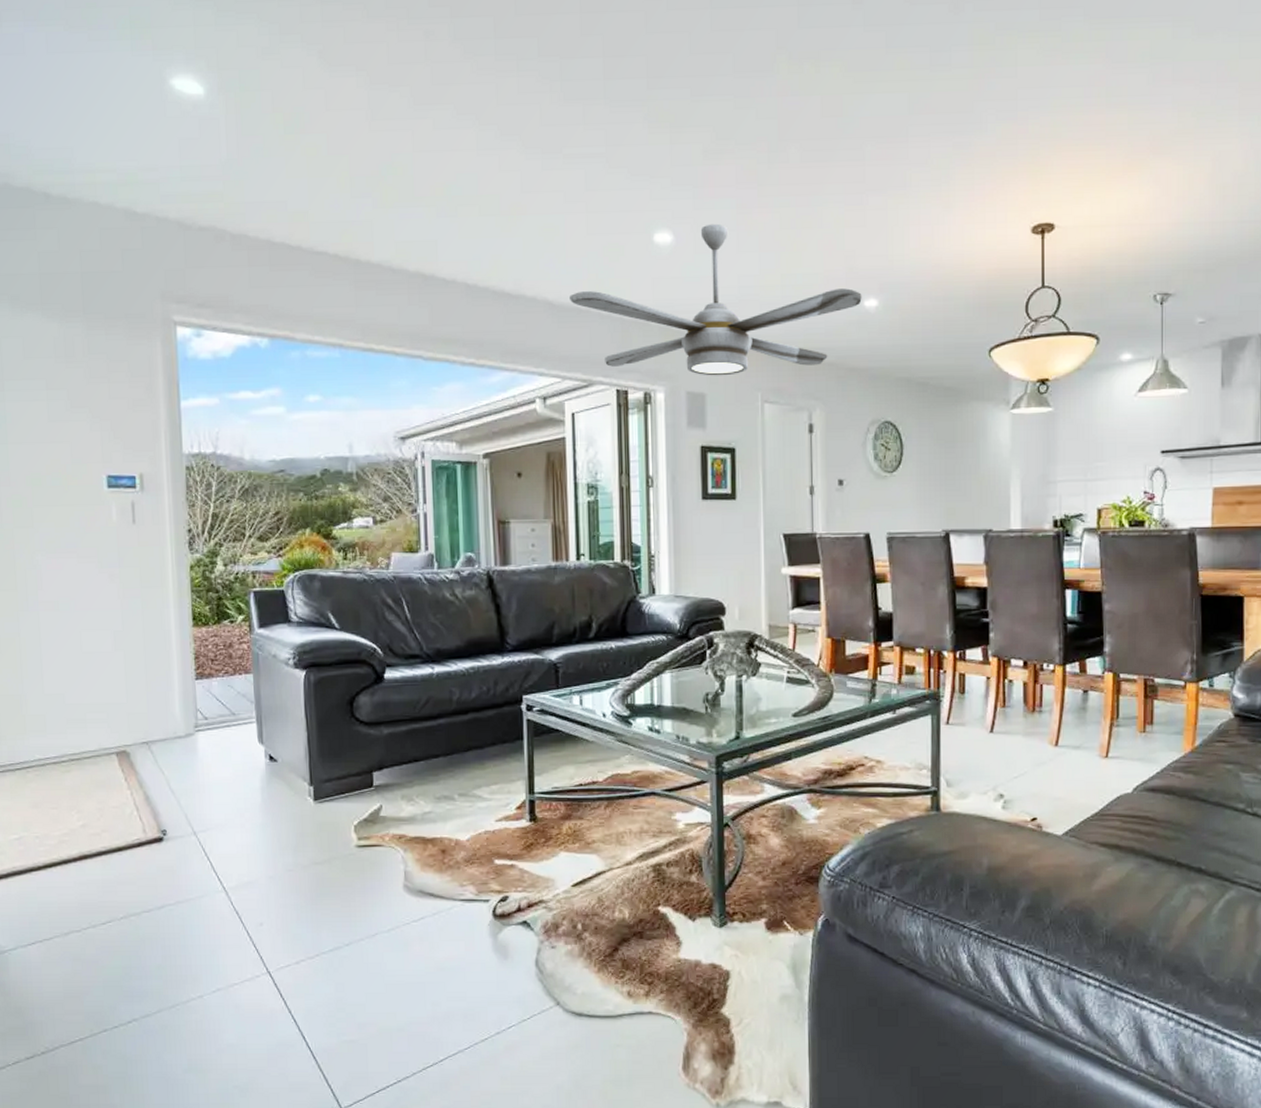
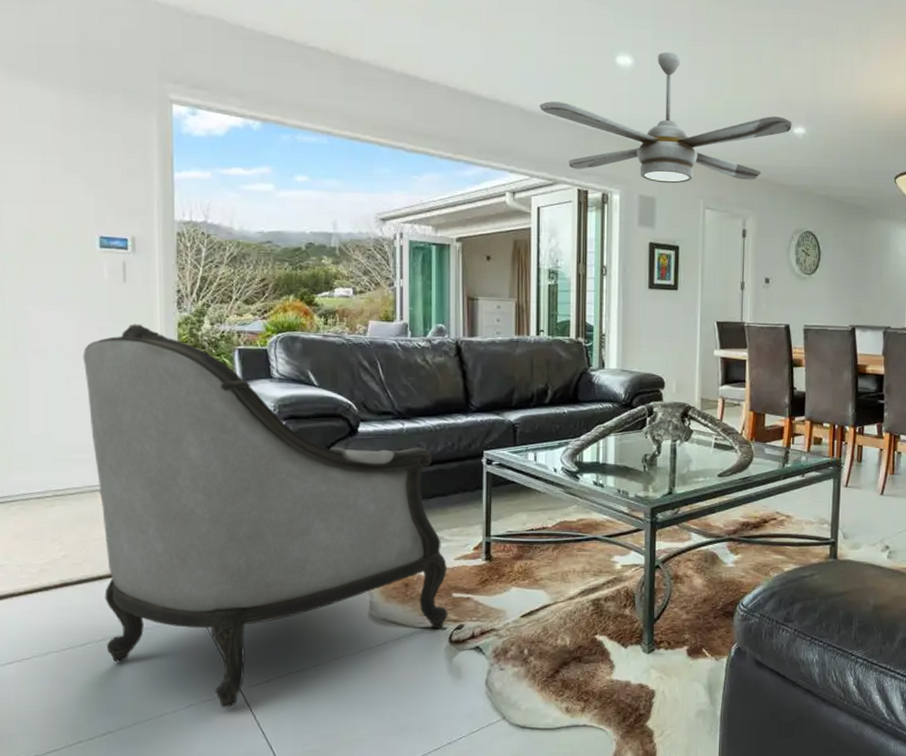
armchair: none [94,569,491,993] -> present [82,324,448,708]

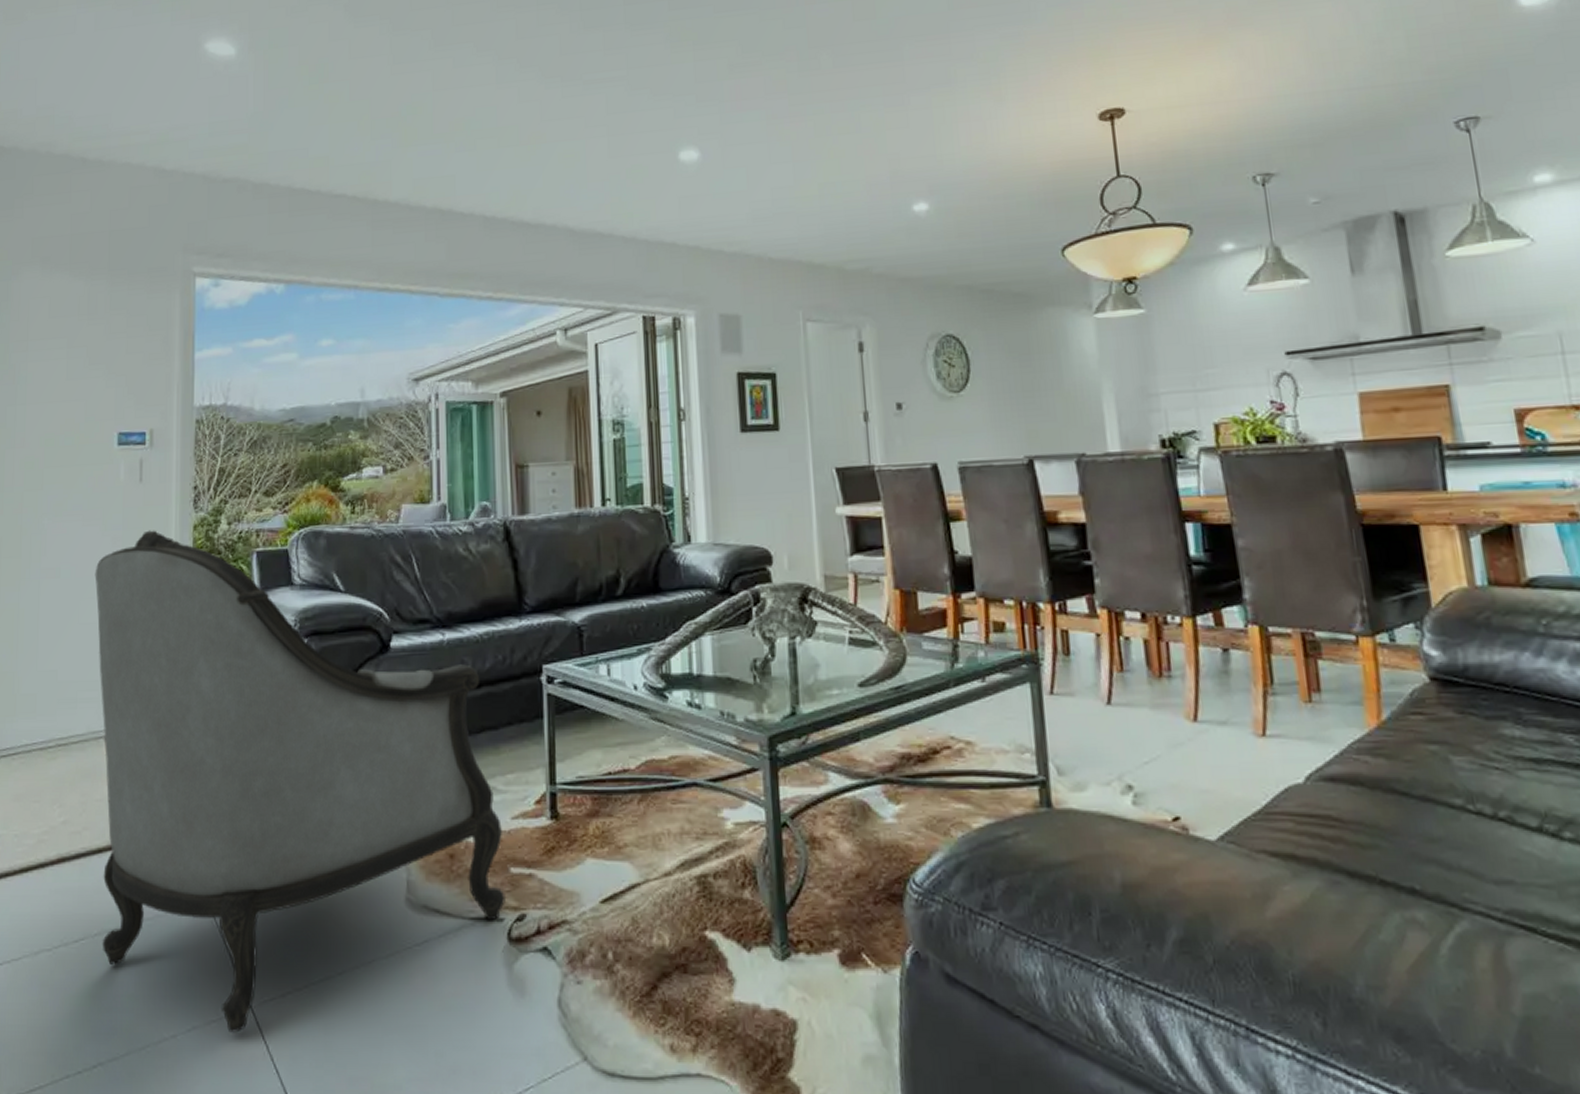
ceiling fan: present [540,52,792,184] -> none [591,136,910,296]

